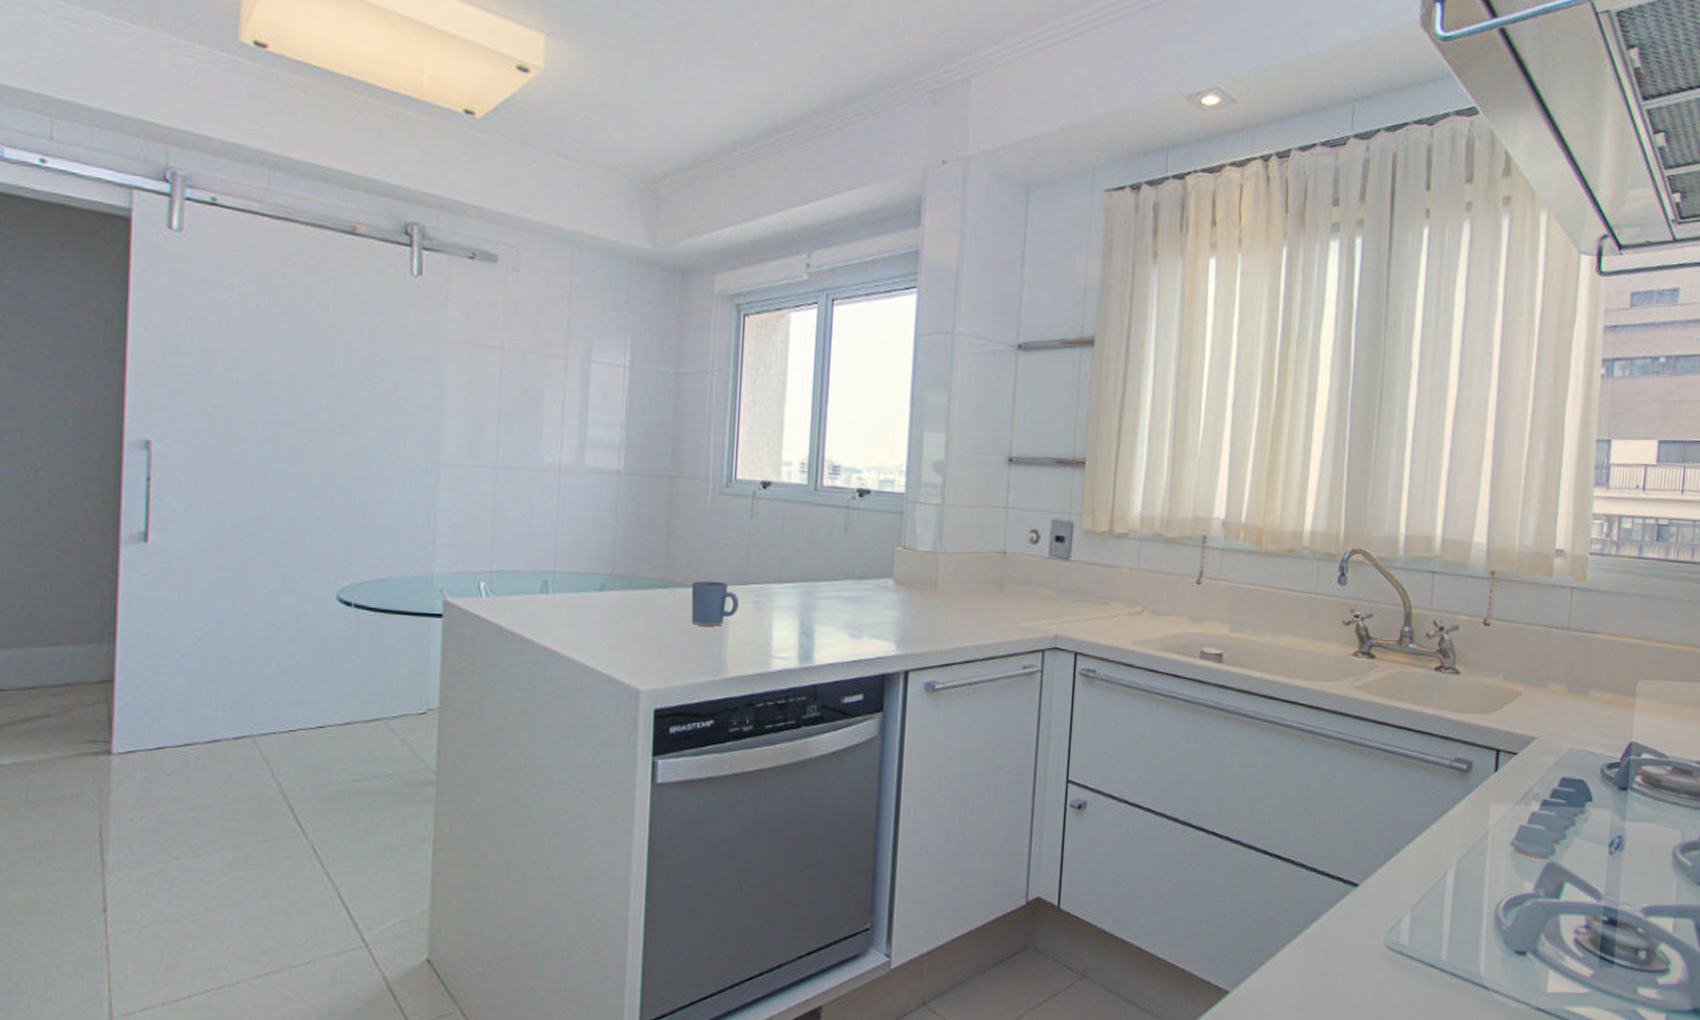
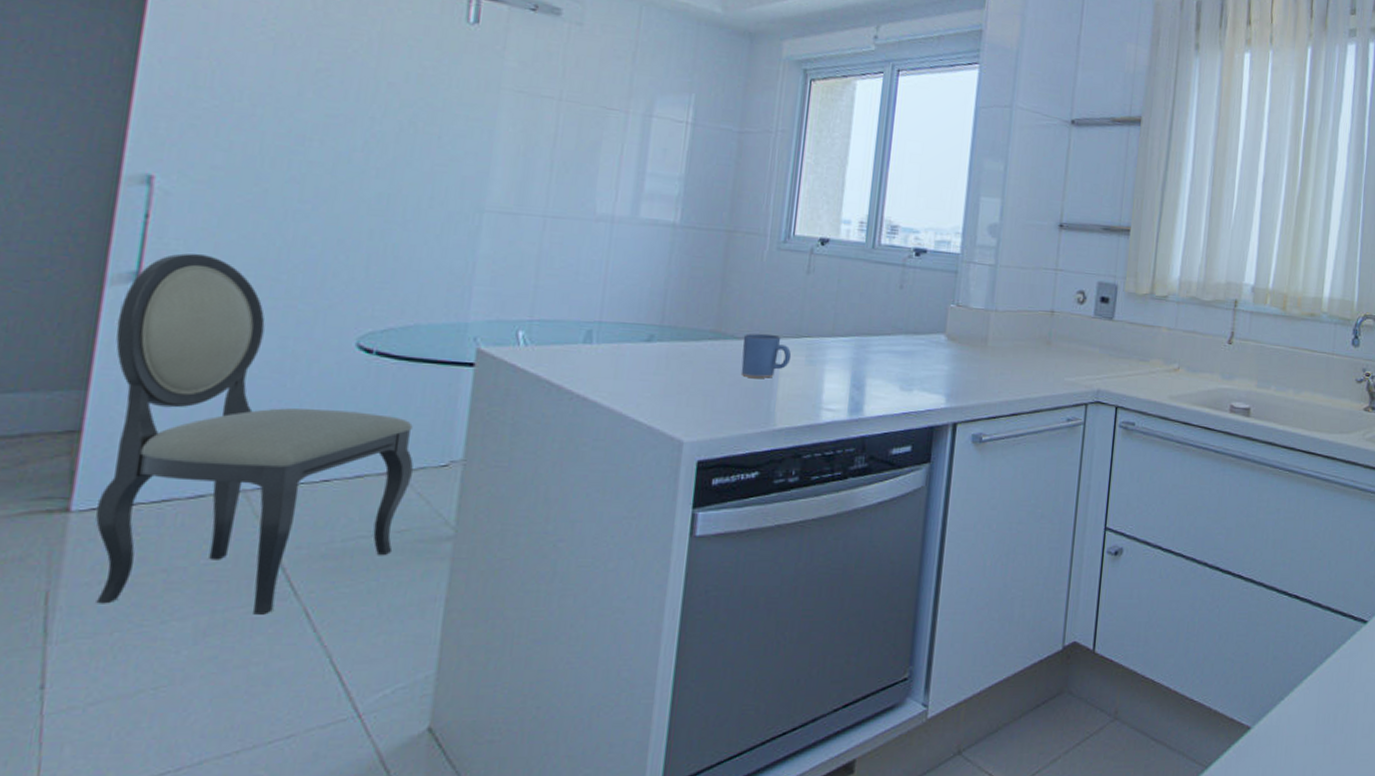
dining chair: none [132,514,395,851] -> present [95,253,413,615]

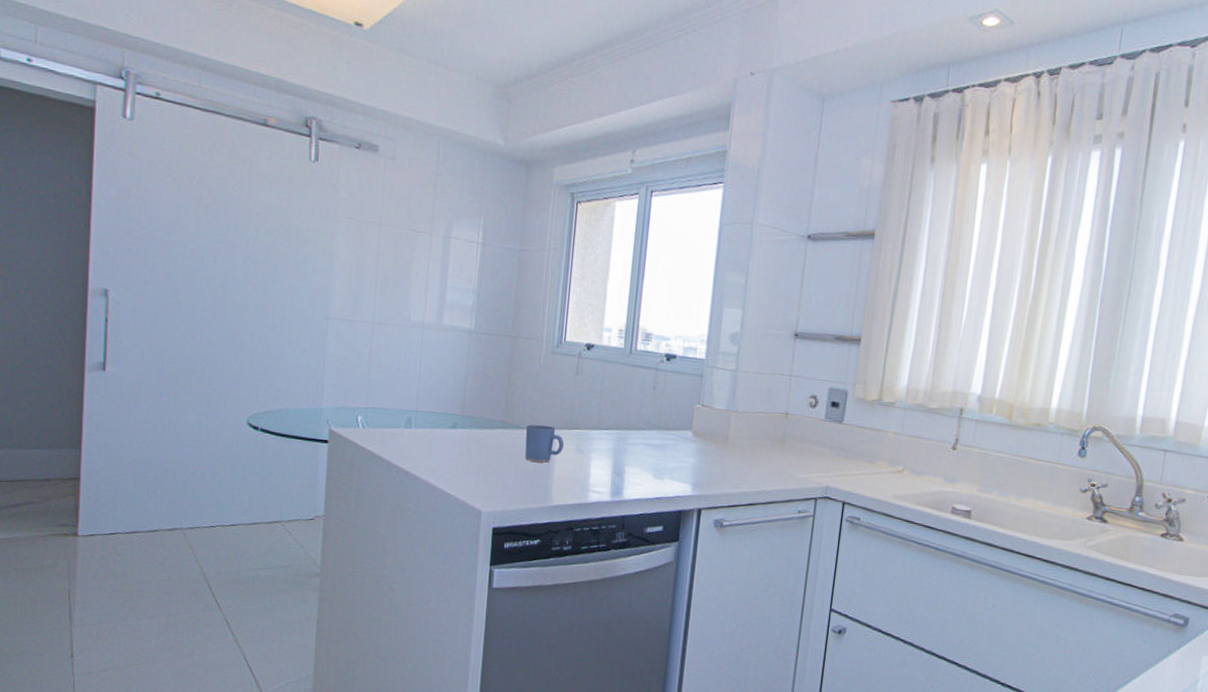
dining chair: present [95,253,413,615] -> none [93,349,290,620]

